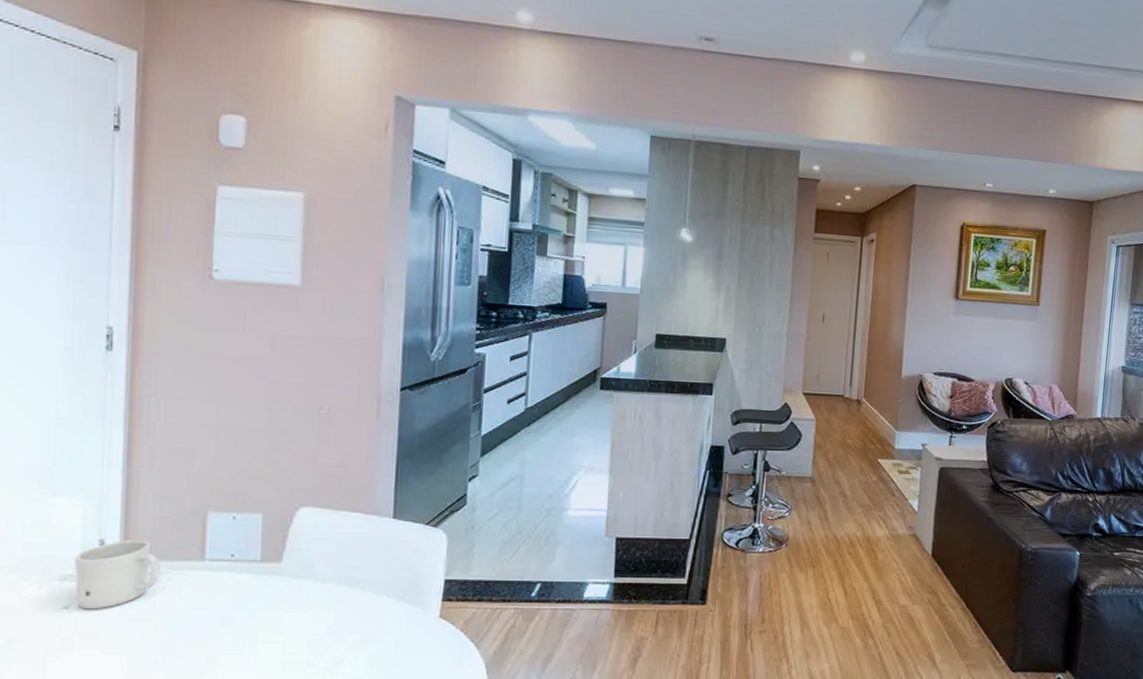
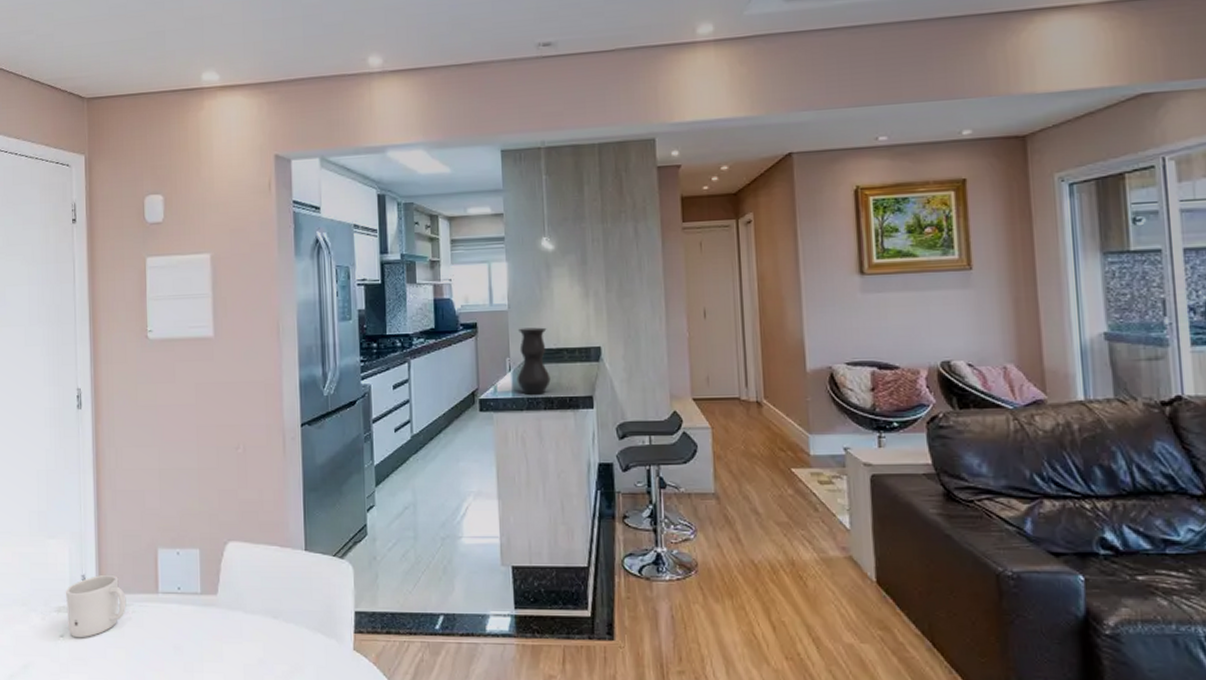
vase: none [641,313,676,379] -> present [517,327,551,396]

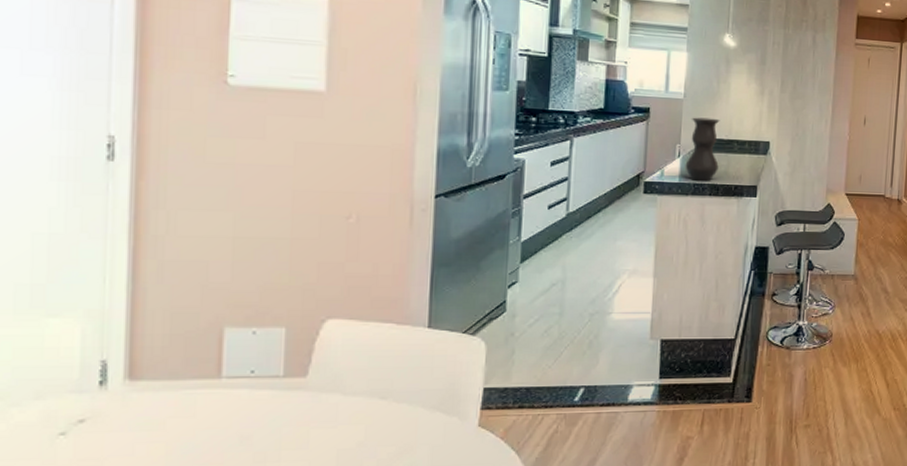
mug: present [65,574,127,638] -> none [71,358,171,435]

